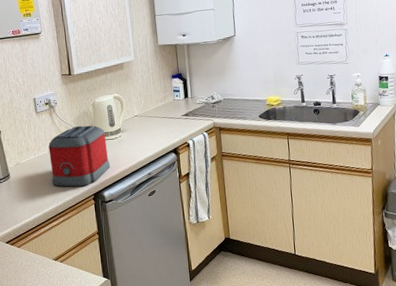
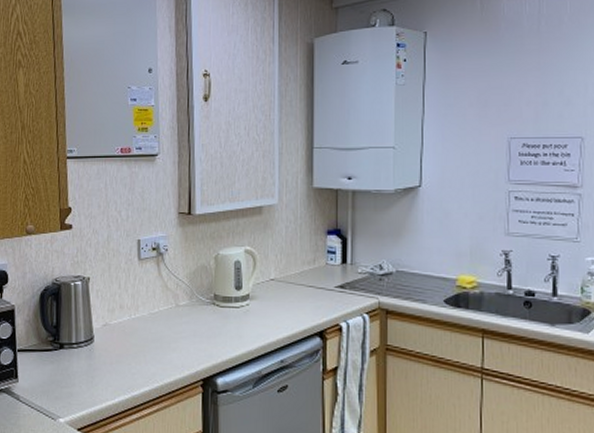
toaster: present [48,125,111,187] -> none [148,284,230,367]

